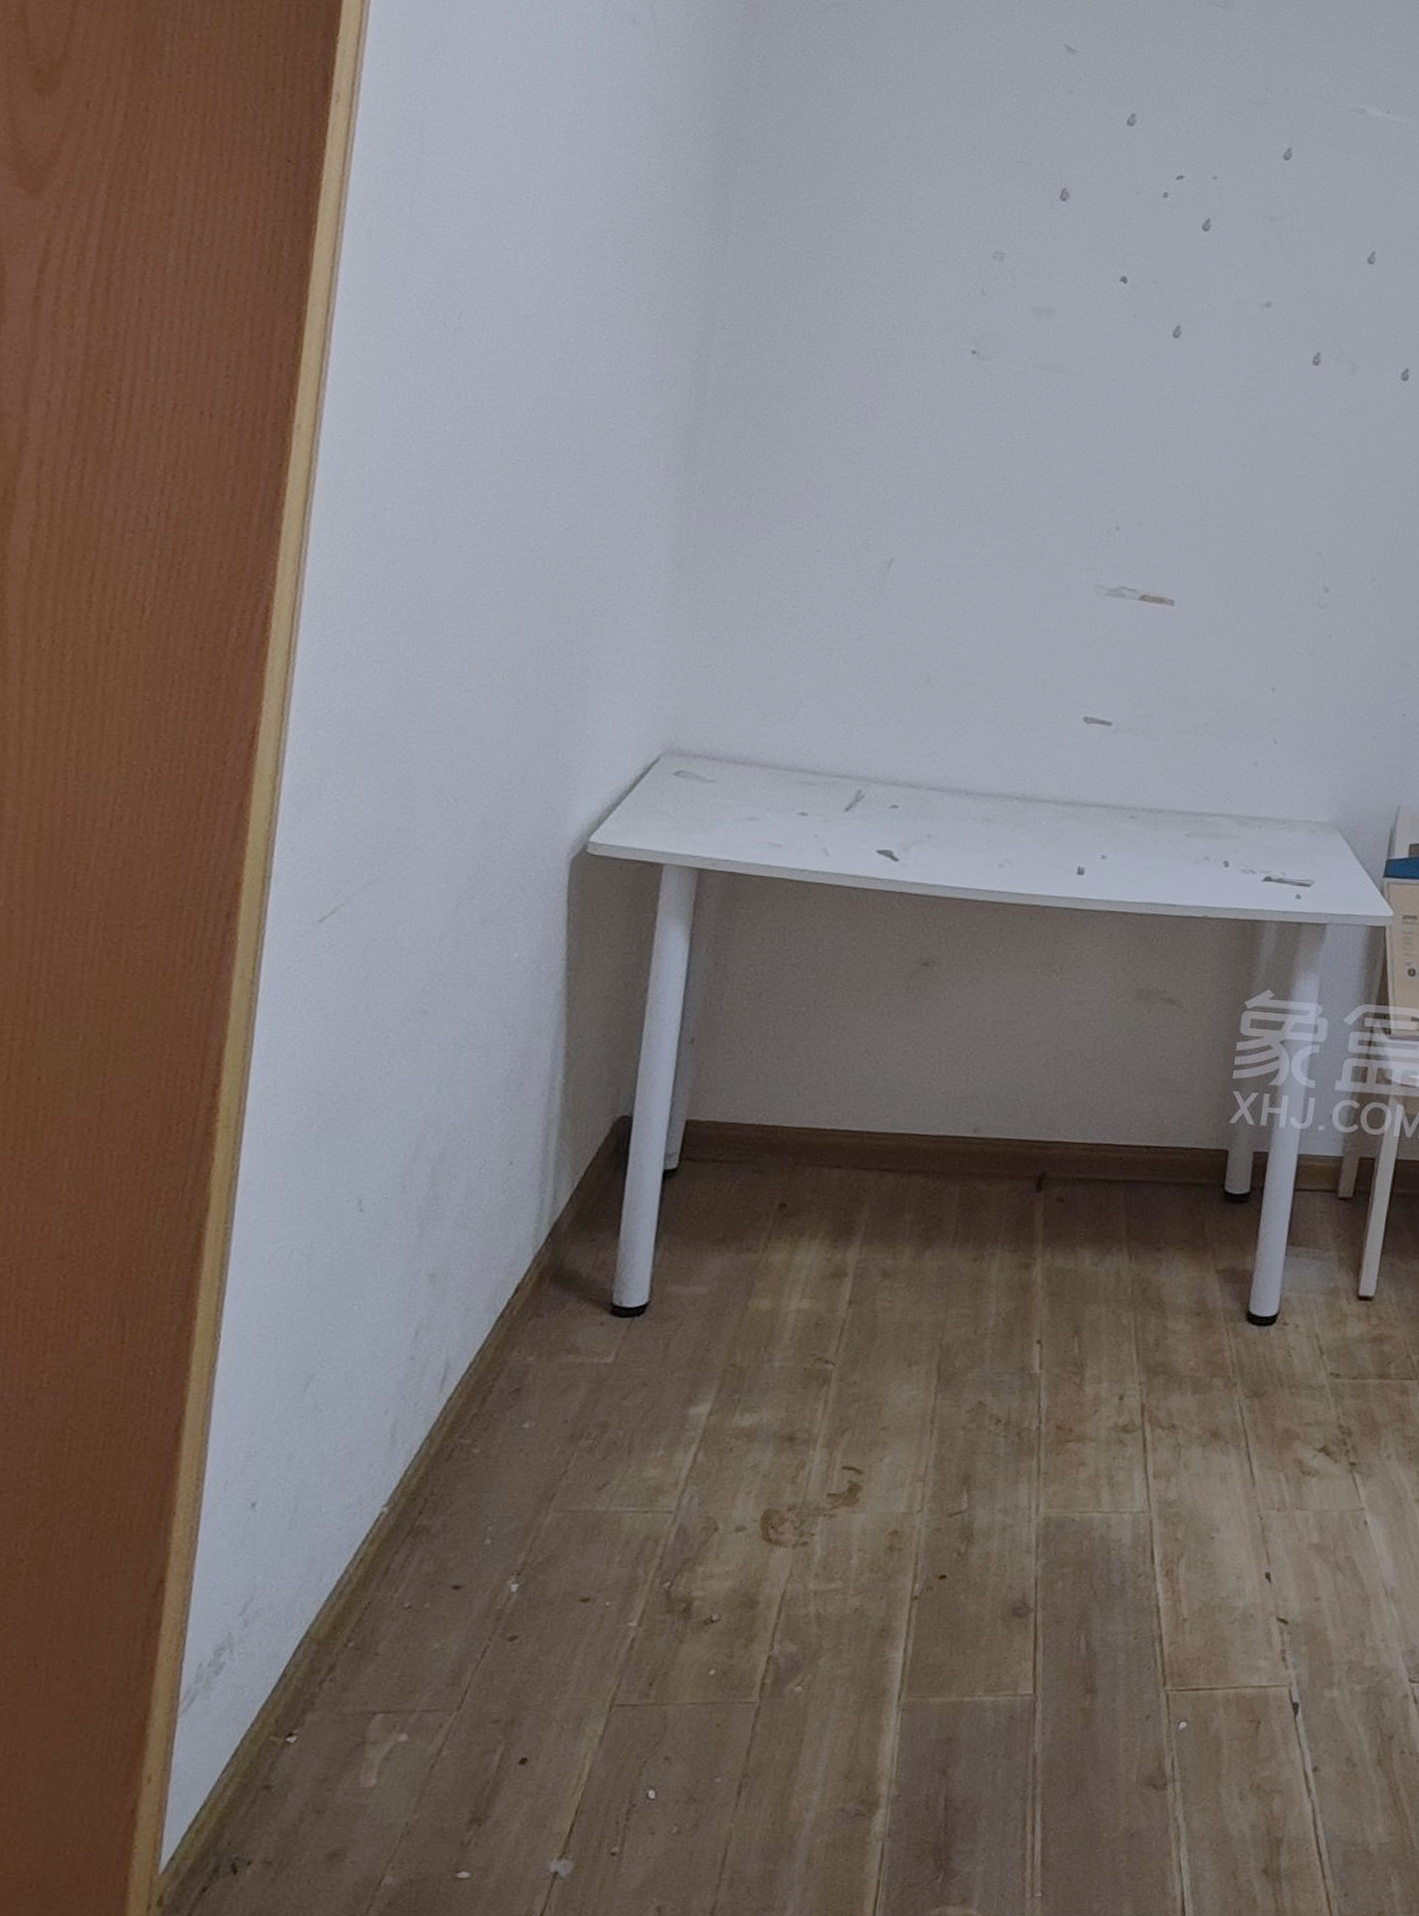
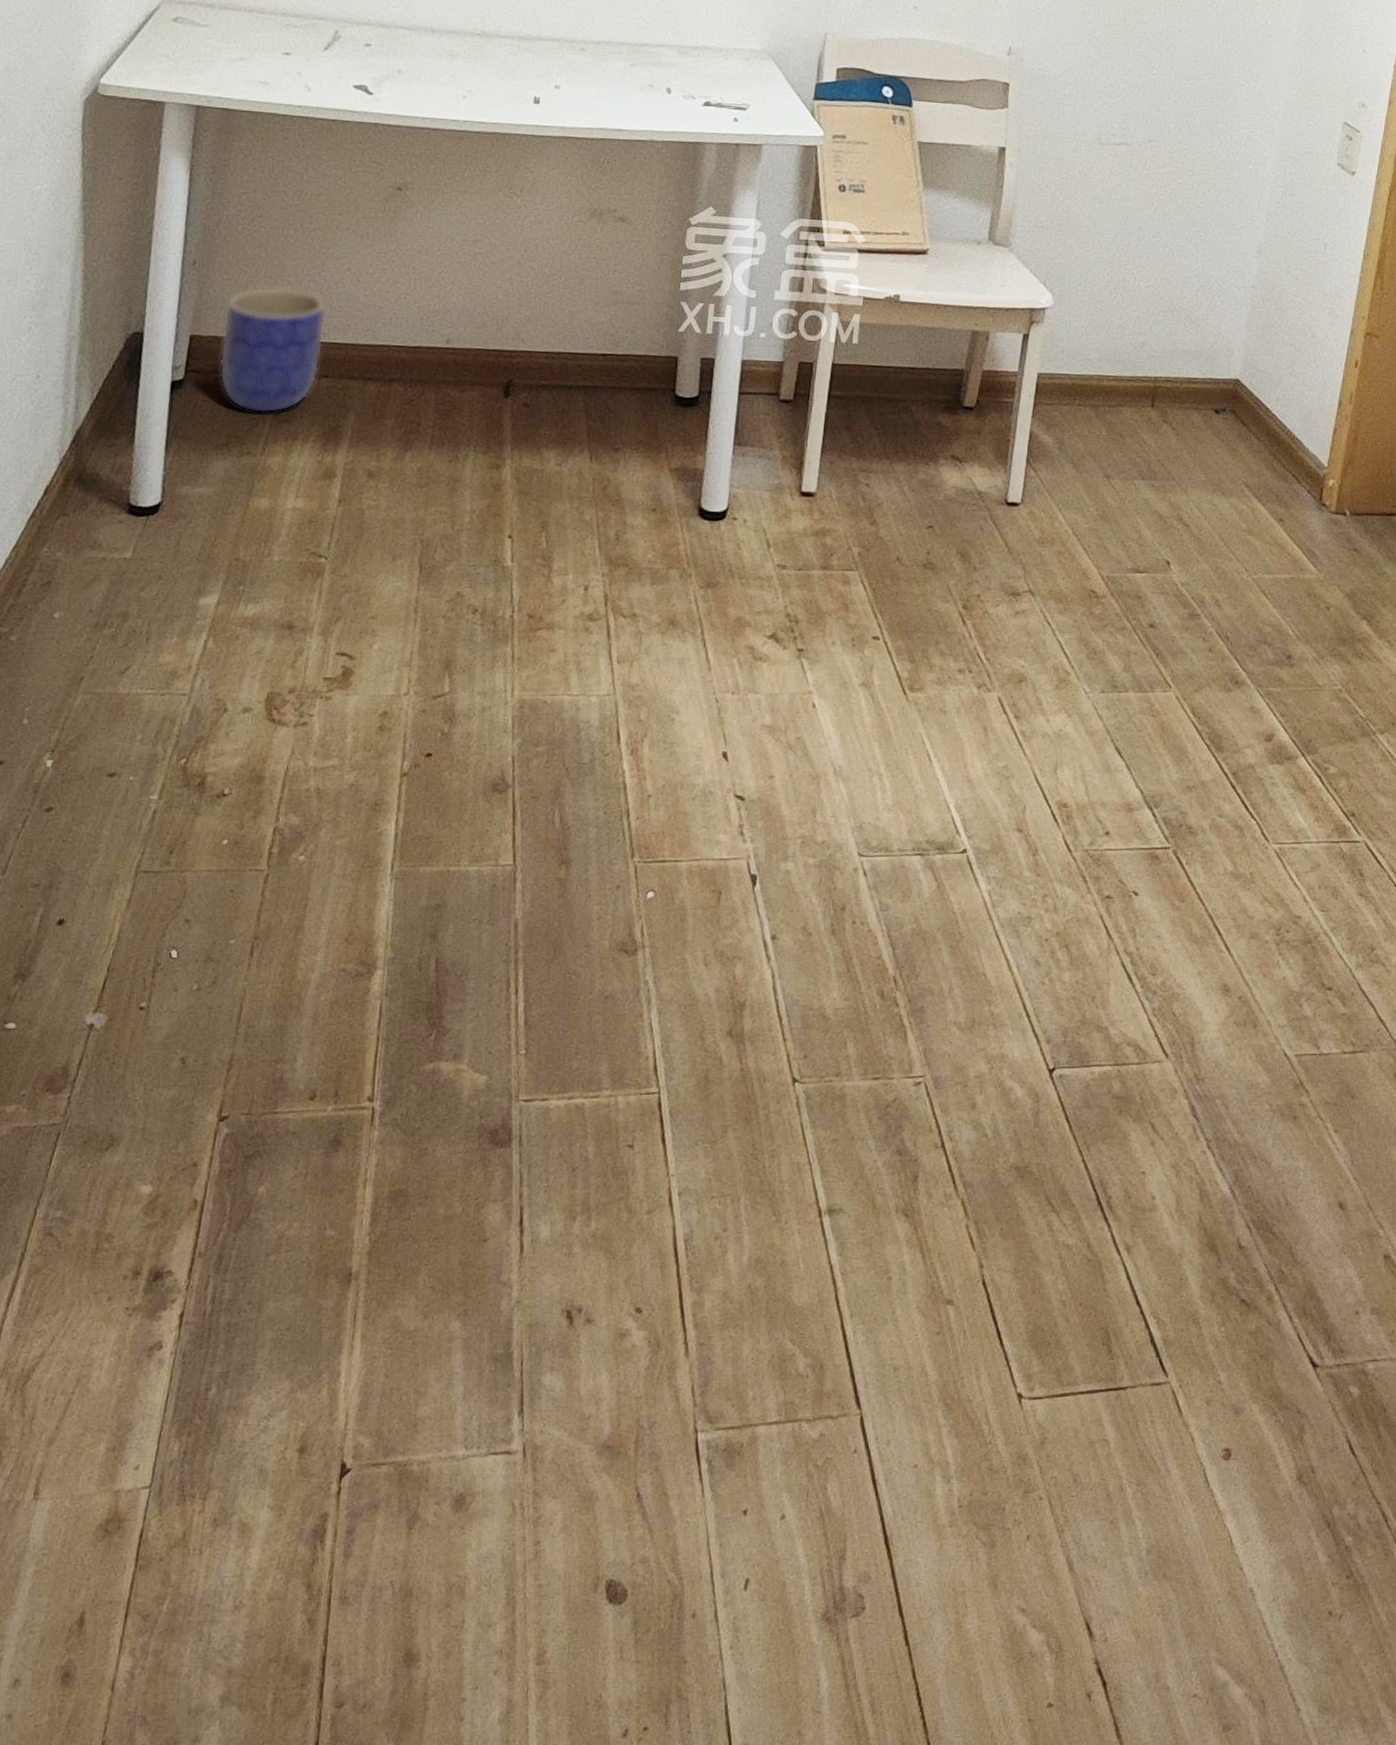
planter: none [718,1067,841,1207] -> present [219,286,327,414]

